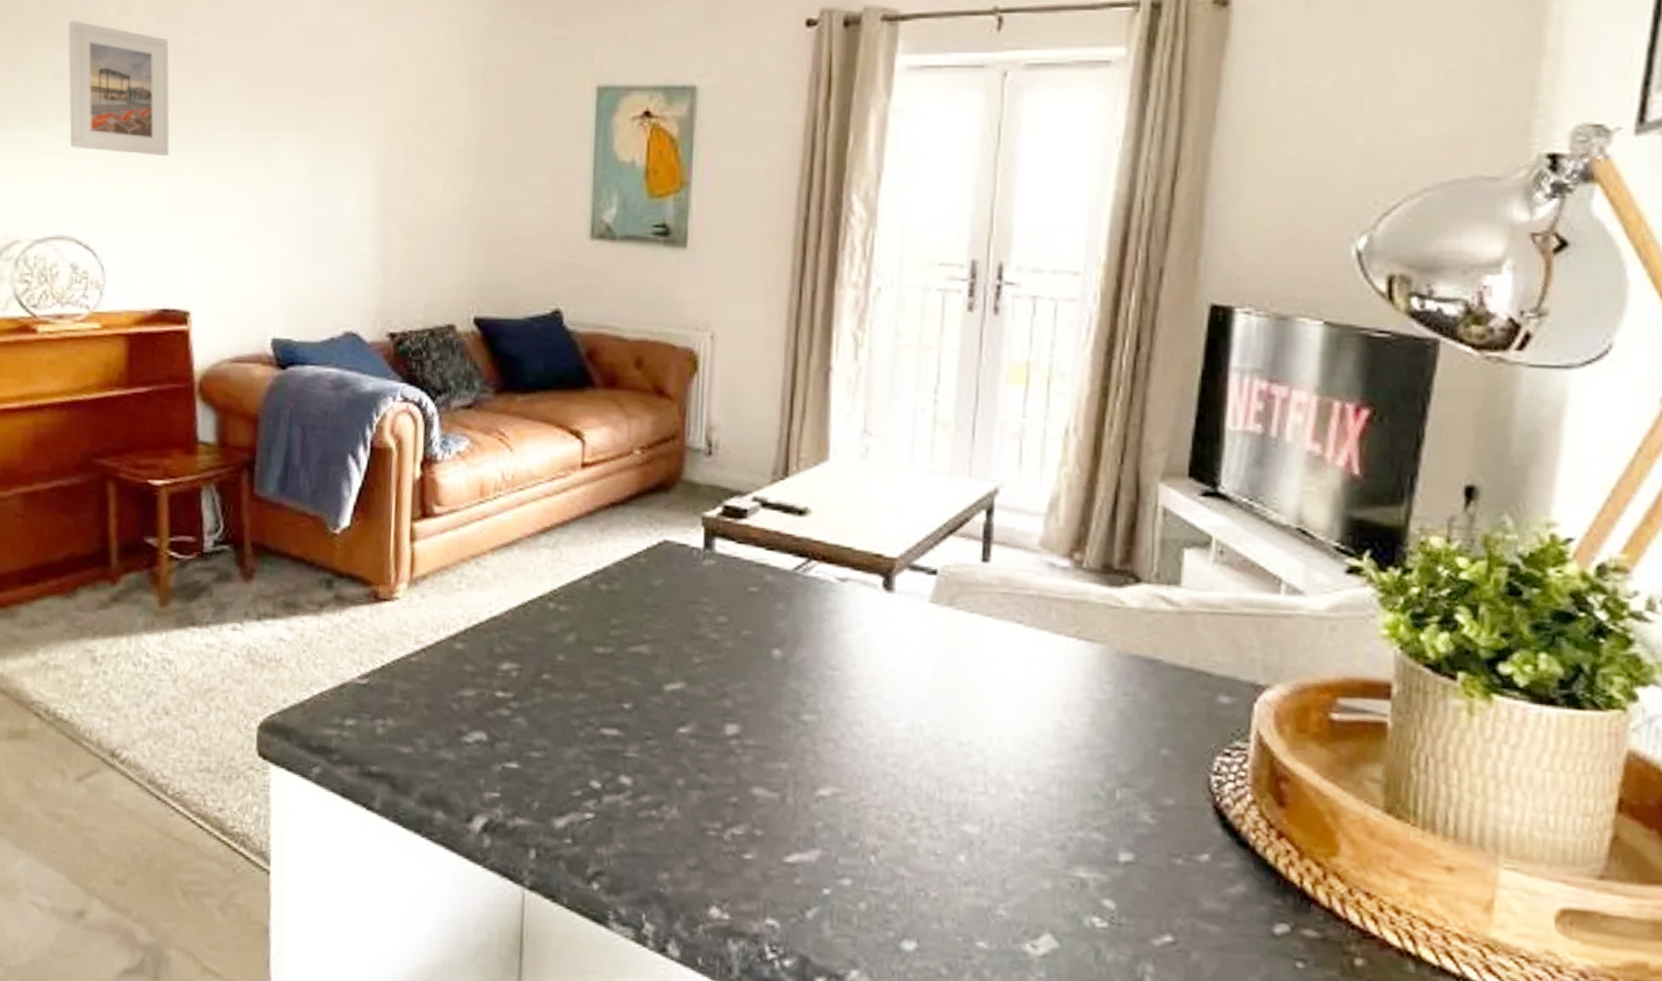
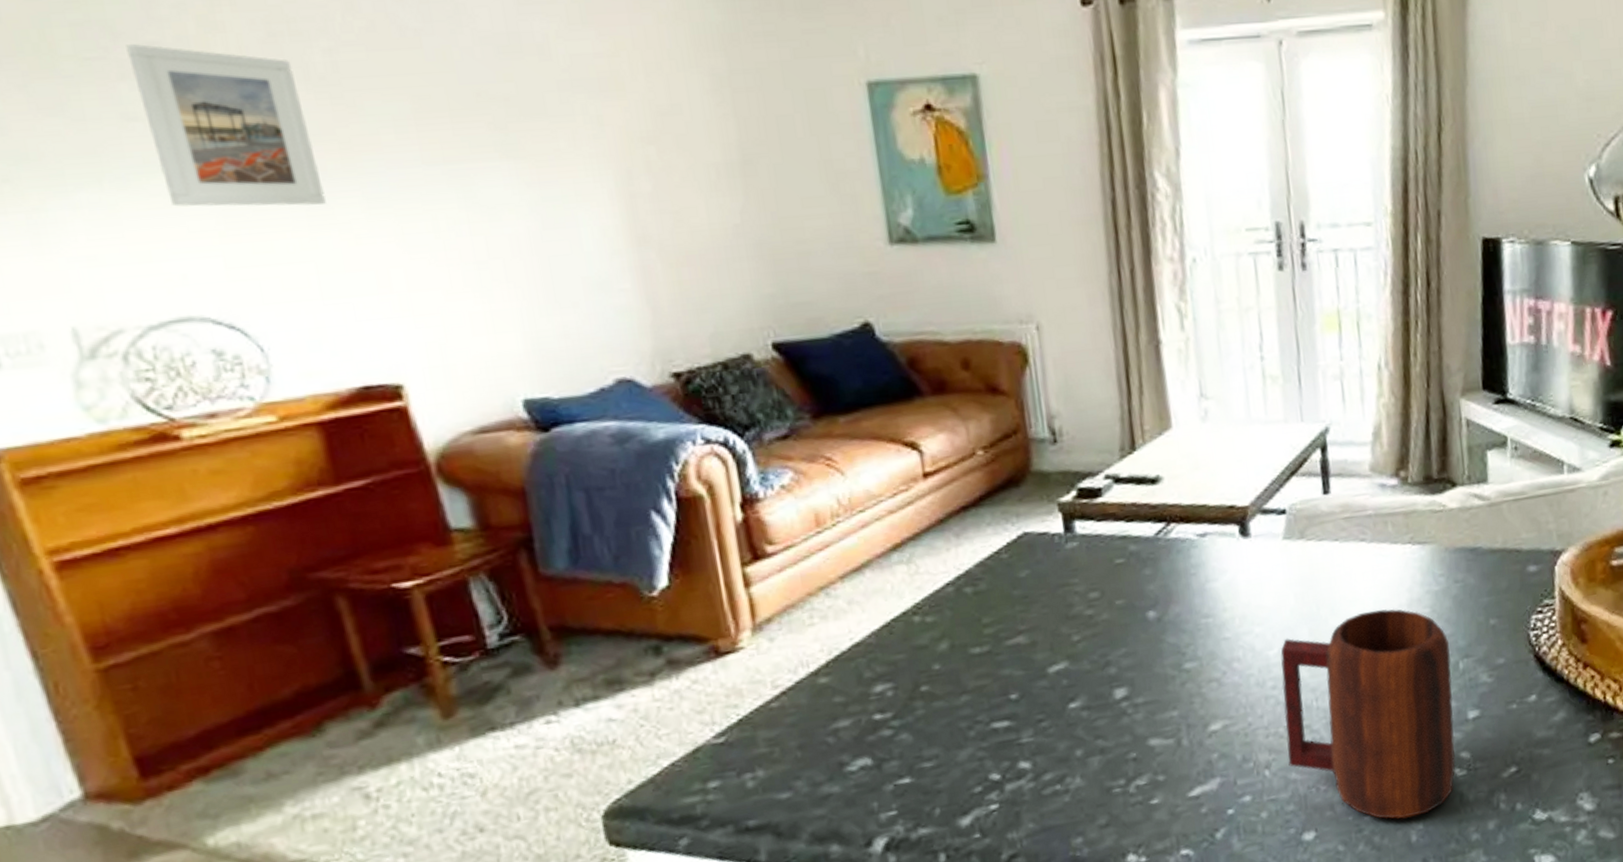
mug: none [898,704,1108,961] -> present [1280,608,1456,819]

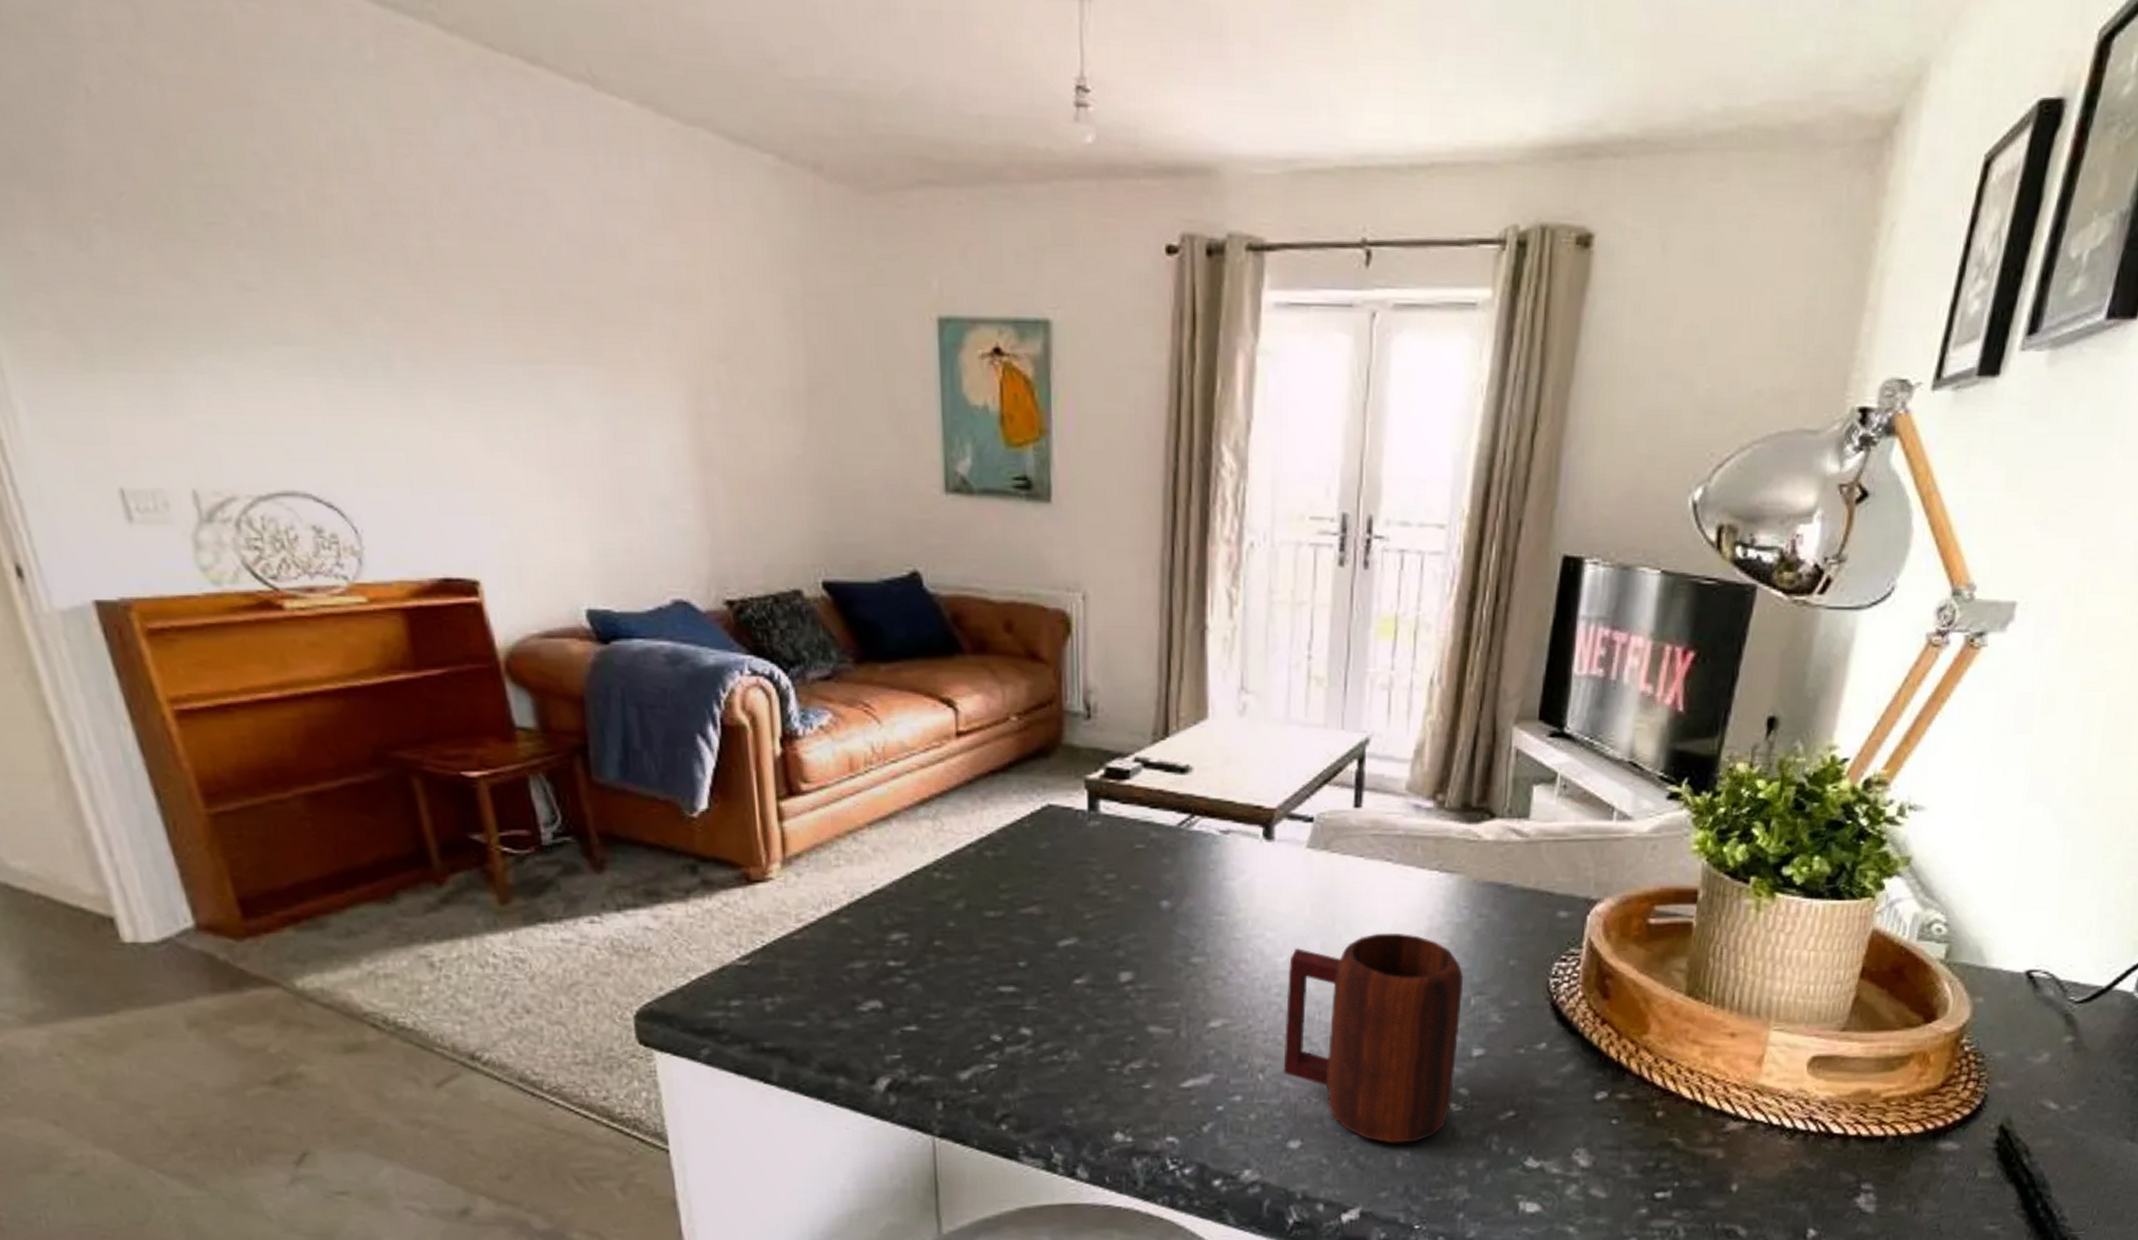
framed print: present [126,44,326,207] -> none [244,212,418,392]

